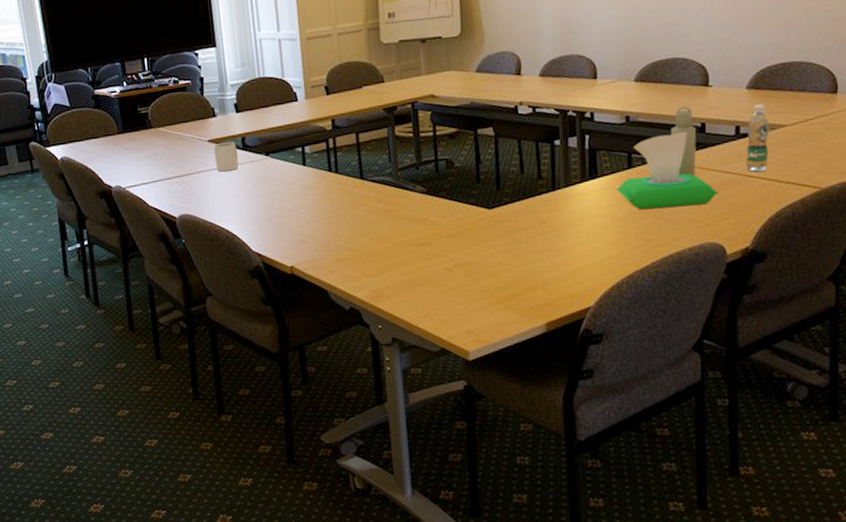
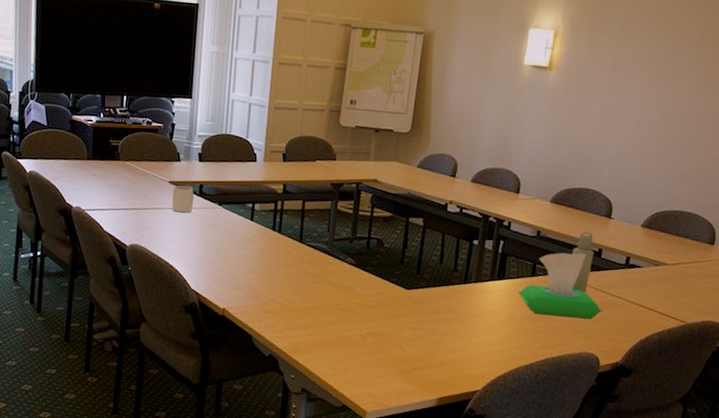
bottle: present [745,104,770,172] -> none [629,242,655,299]

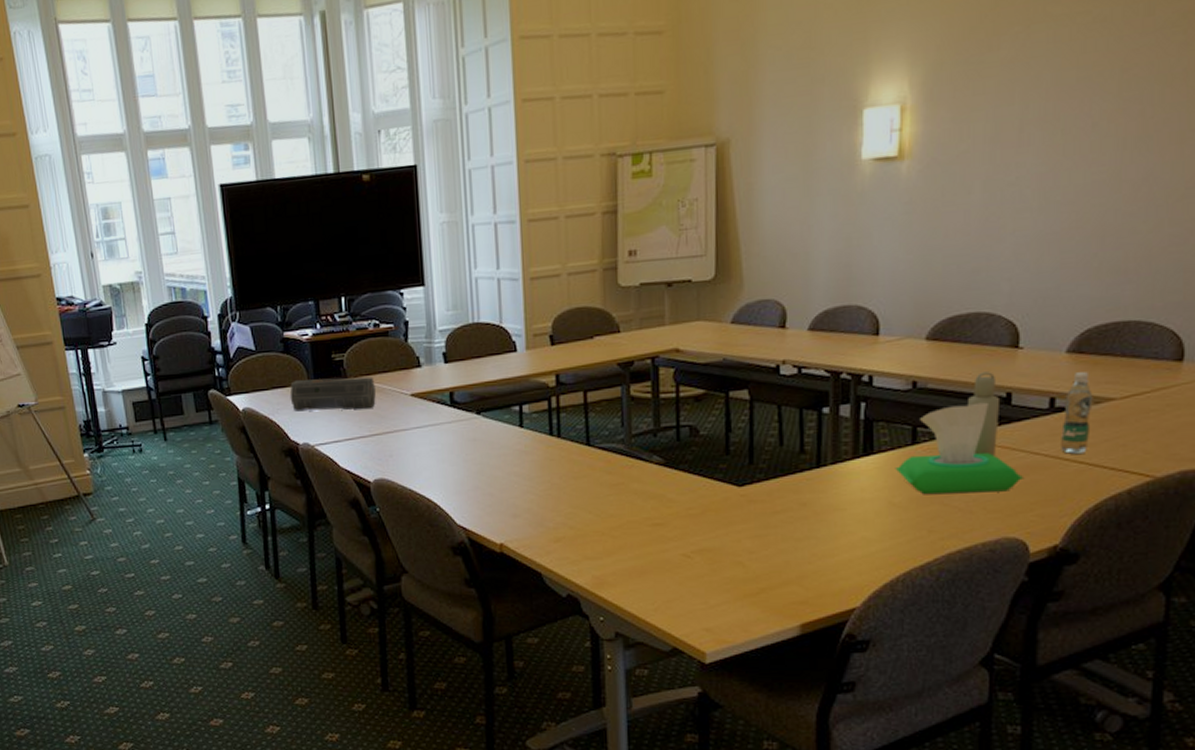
speaker: none [70,155,142,187] -> present [290,377,377,412]
mug: present [171,185,194,213] -> none [417,396,446,431]
bottle: none [629,242,655,299] -> present [1059,372,1093,454]

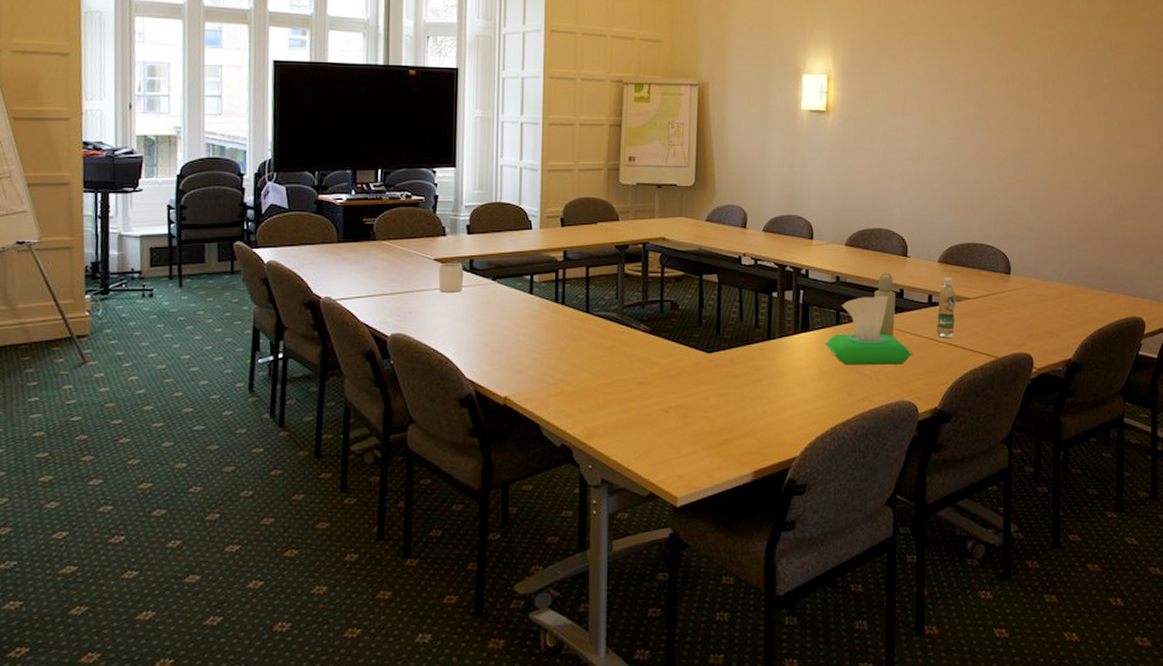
speaker: present [290,377,377,412] -> none [317,238,403,269]
mug: none [417,396,446,431] -> present [438,262,464,292]

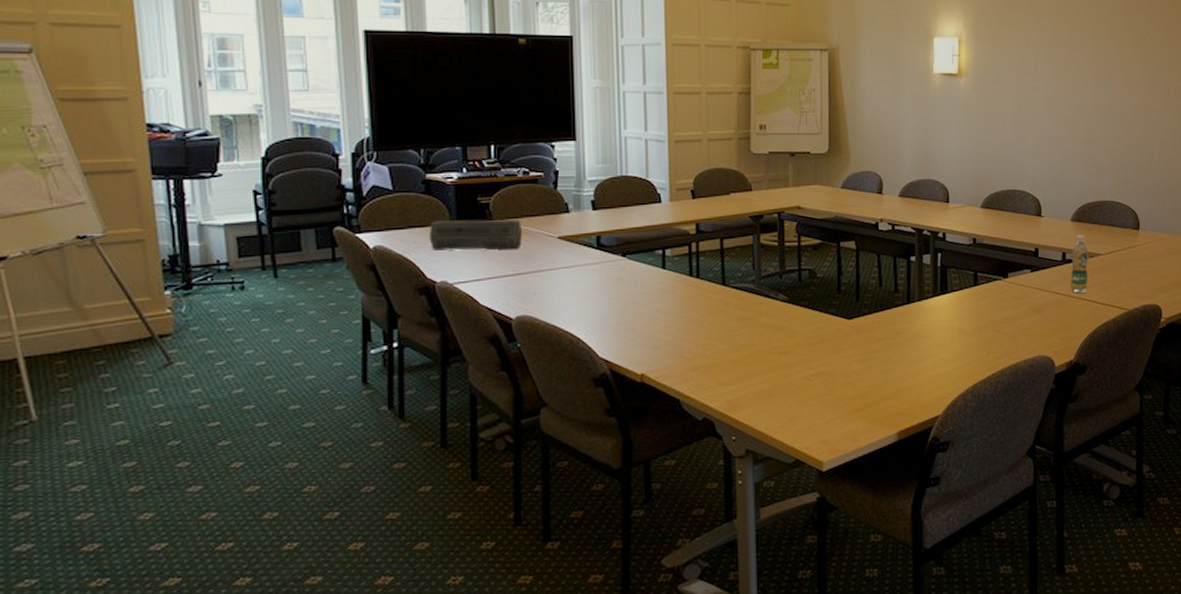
speaker: none [317,238,403,269] -> present [429,219,523,251]
mug: present [438,262,464,292] -> none [563,239,592,271]
wet wipes pack: present [824,295,914,365] -> none [963,255,1049,324]
bottle: present [875,273,896,337] -> none [1010,233,1032,295]

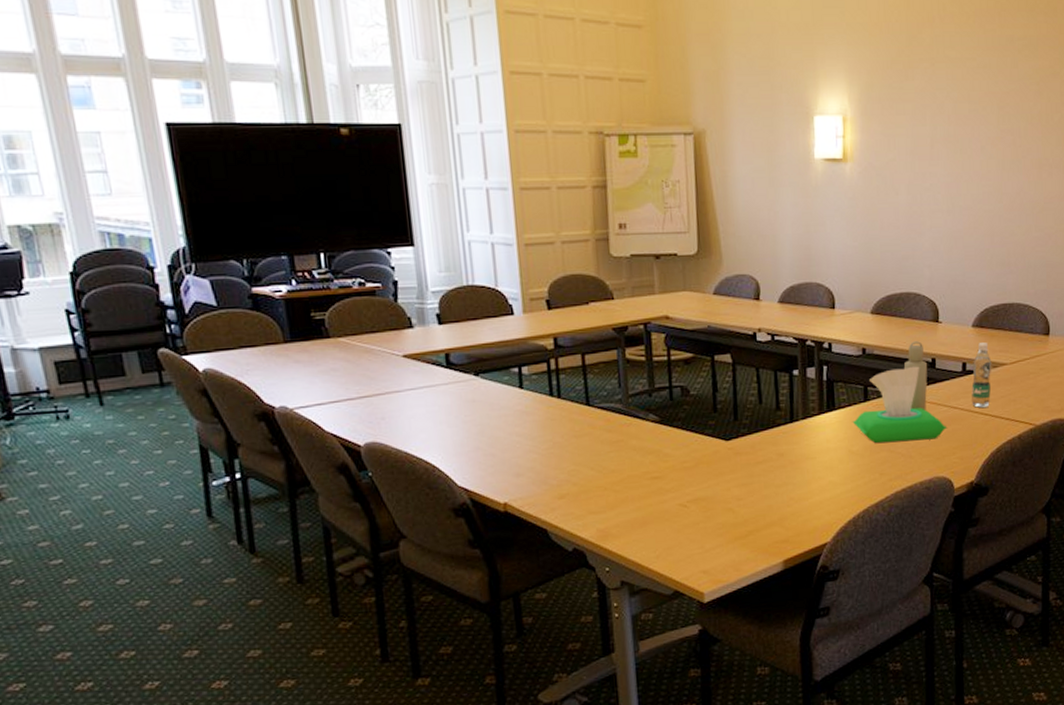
speaker: present [429,219,523,251] -> none [261,337,365,373]
wet wipes pack: none [963,255,1049,324] -> present [852,366,948,443]
bottle: none [1010,233,1032,295] -> present [904,341,928,410]

